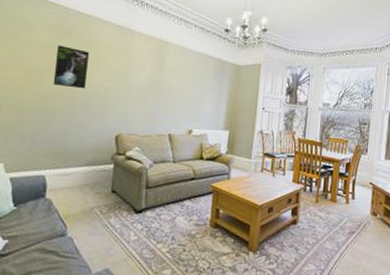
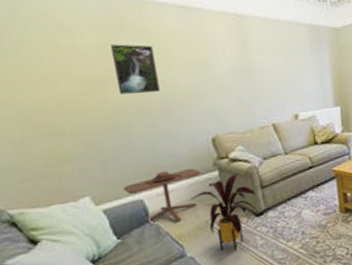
side table: none [31,155,99,203] -> present [122,168,201,223]
house plant: none [84,171,141,240] -> present [191,174,261,251]

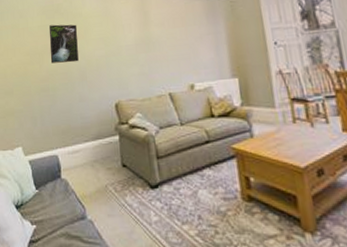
side table: present [122,168,201,223] -> none [44,131,104,182]
house plant: present [191,174,261,251] -> none [94,141,156,222]

